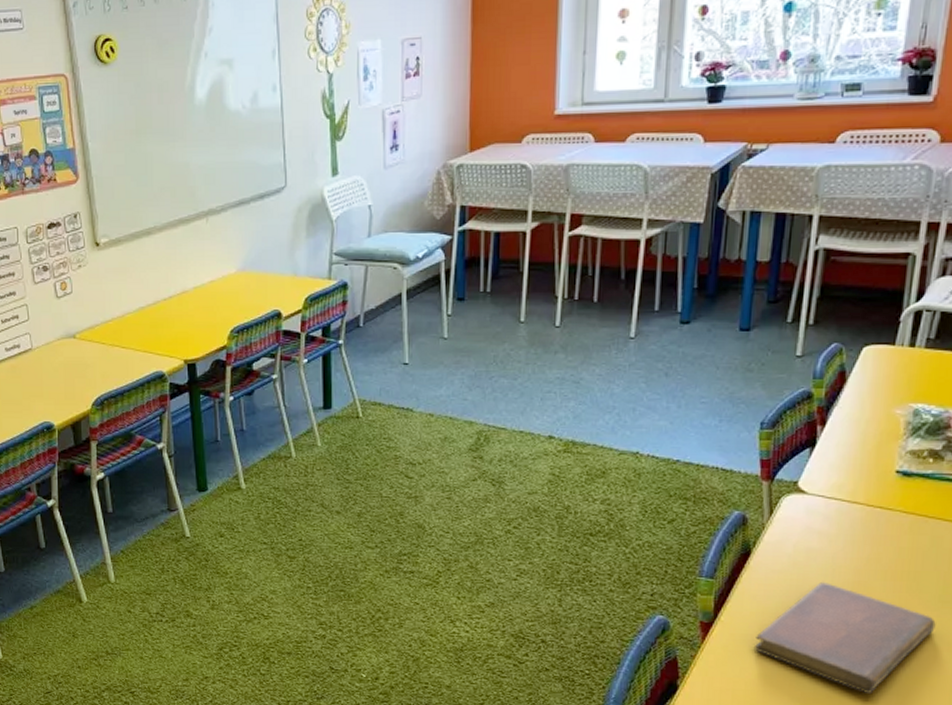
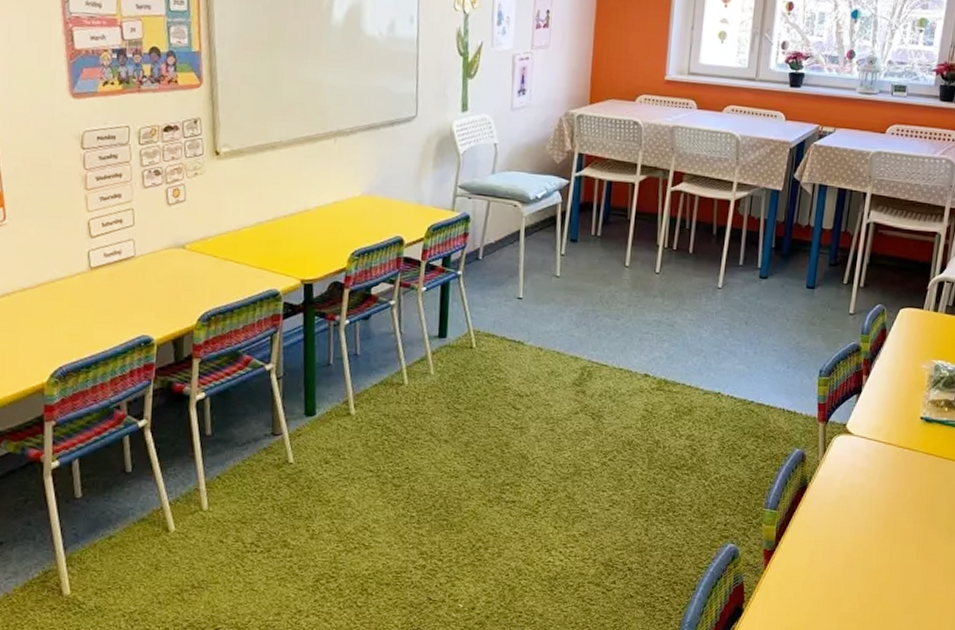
notebook: present [753,582,936,693] -> none [806,514,946,613]

